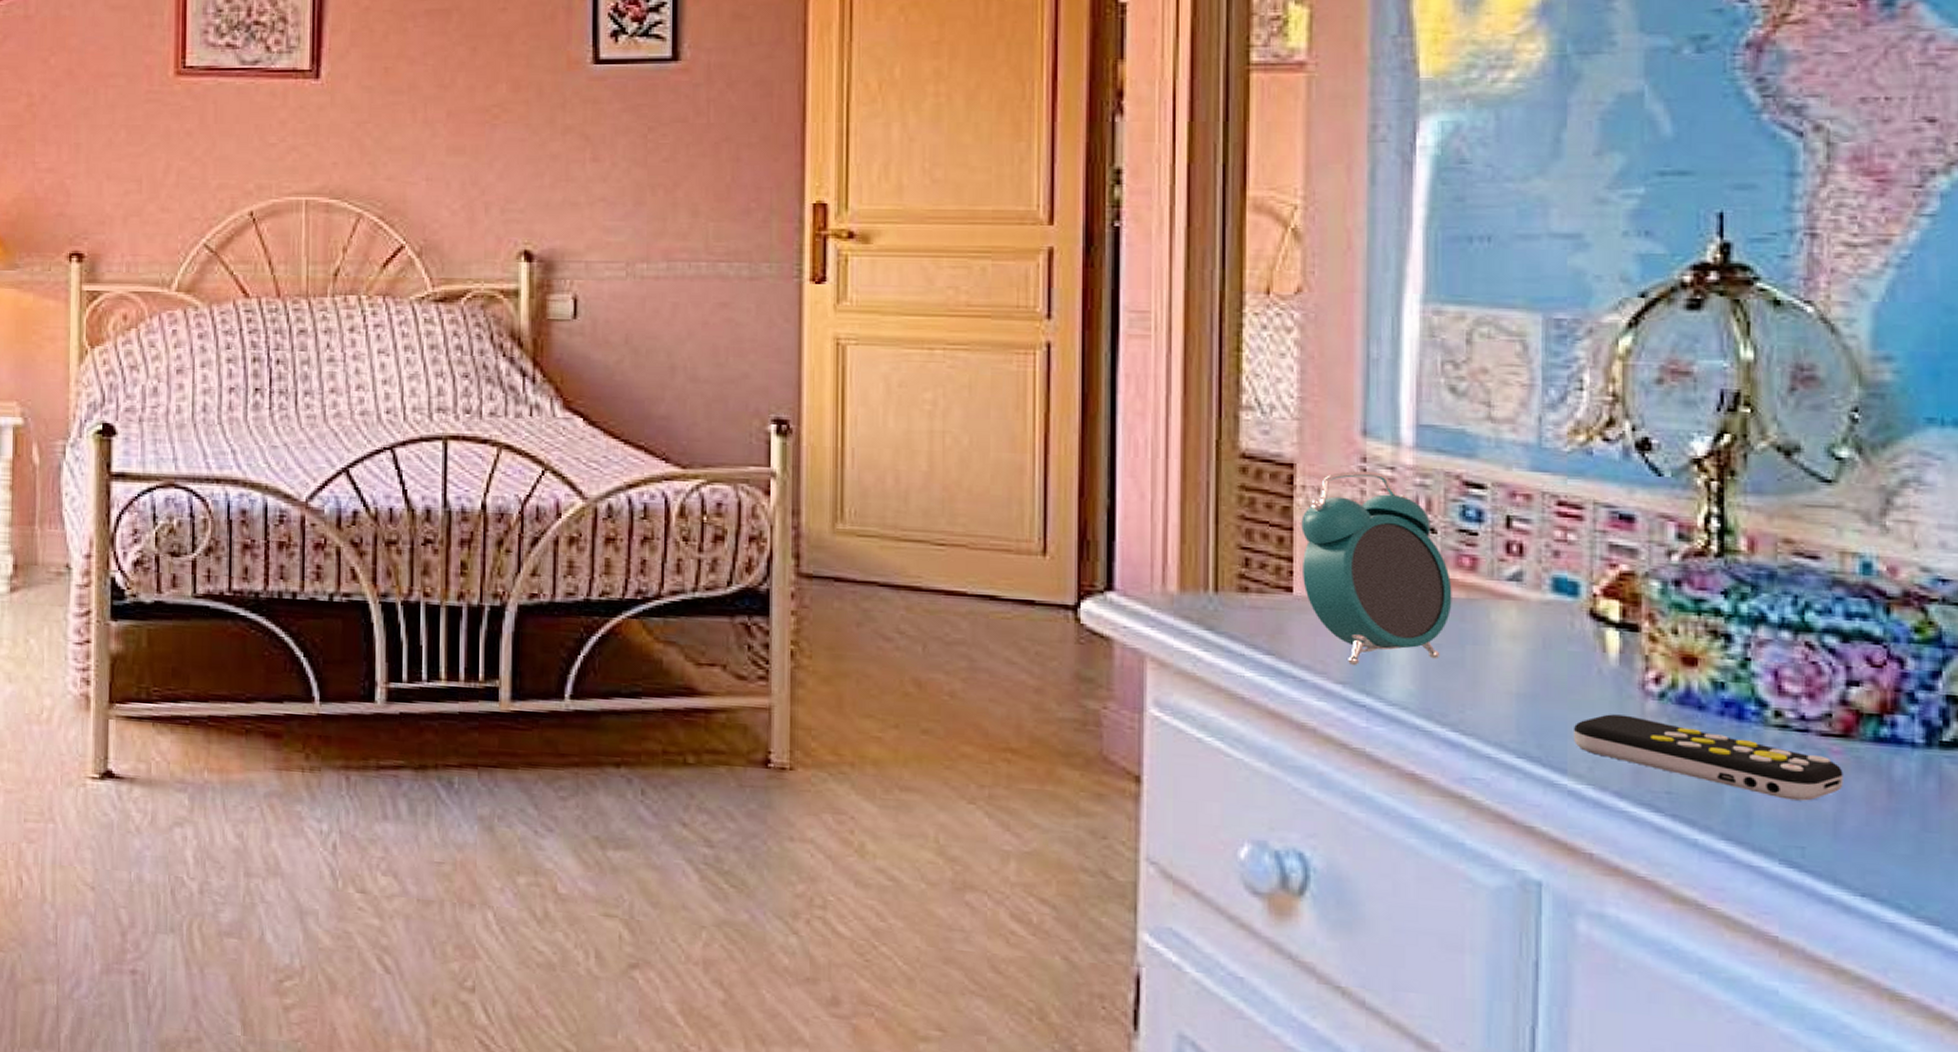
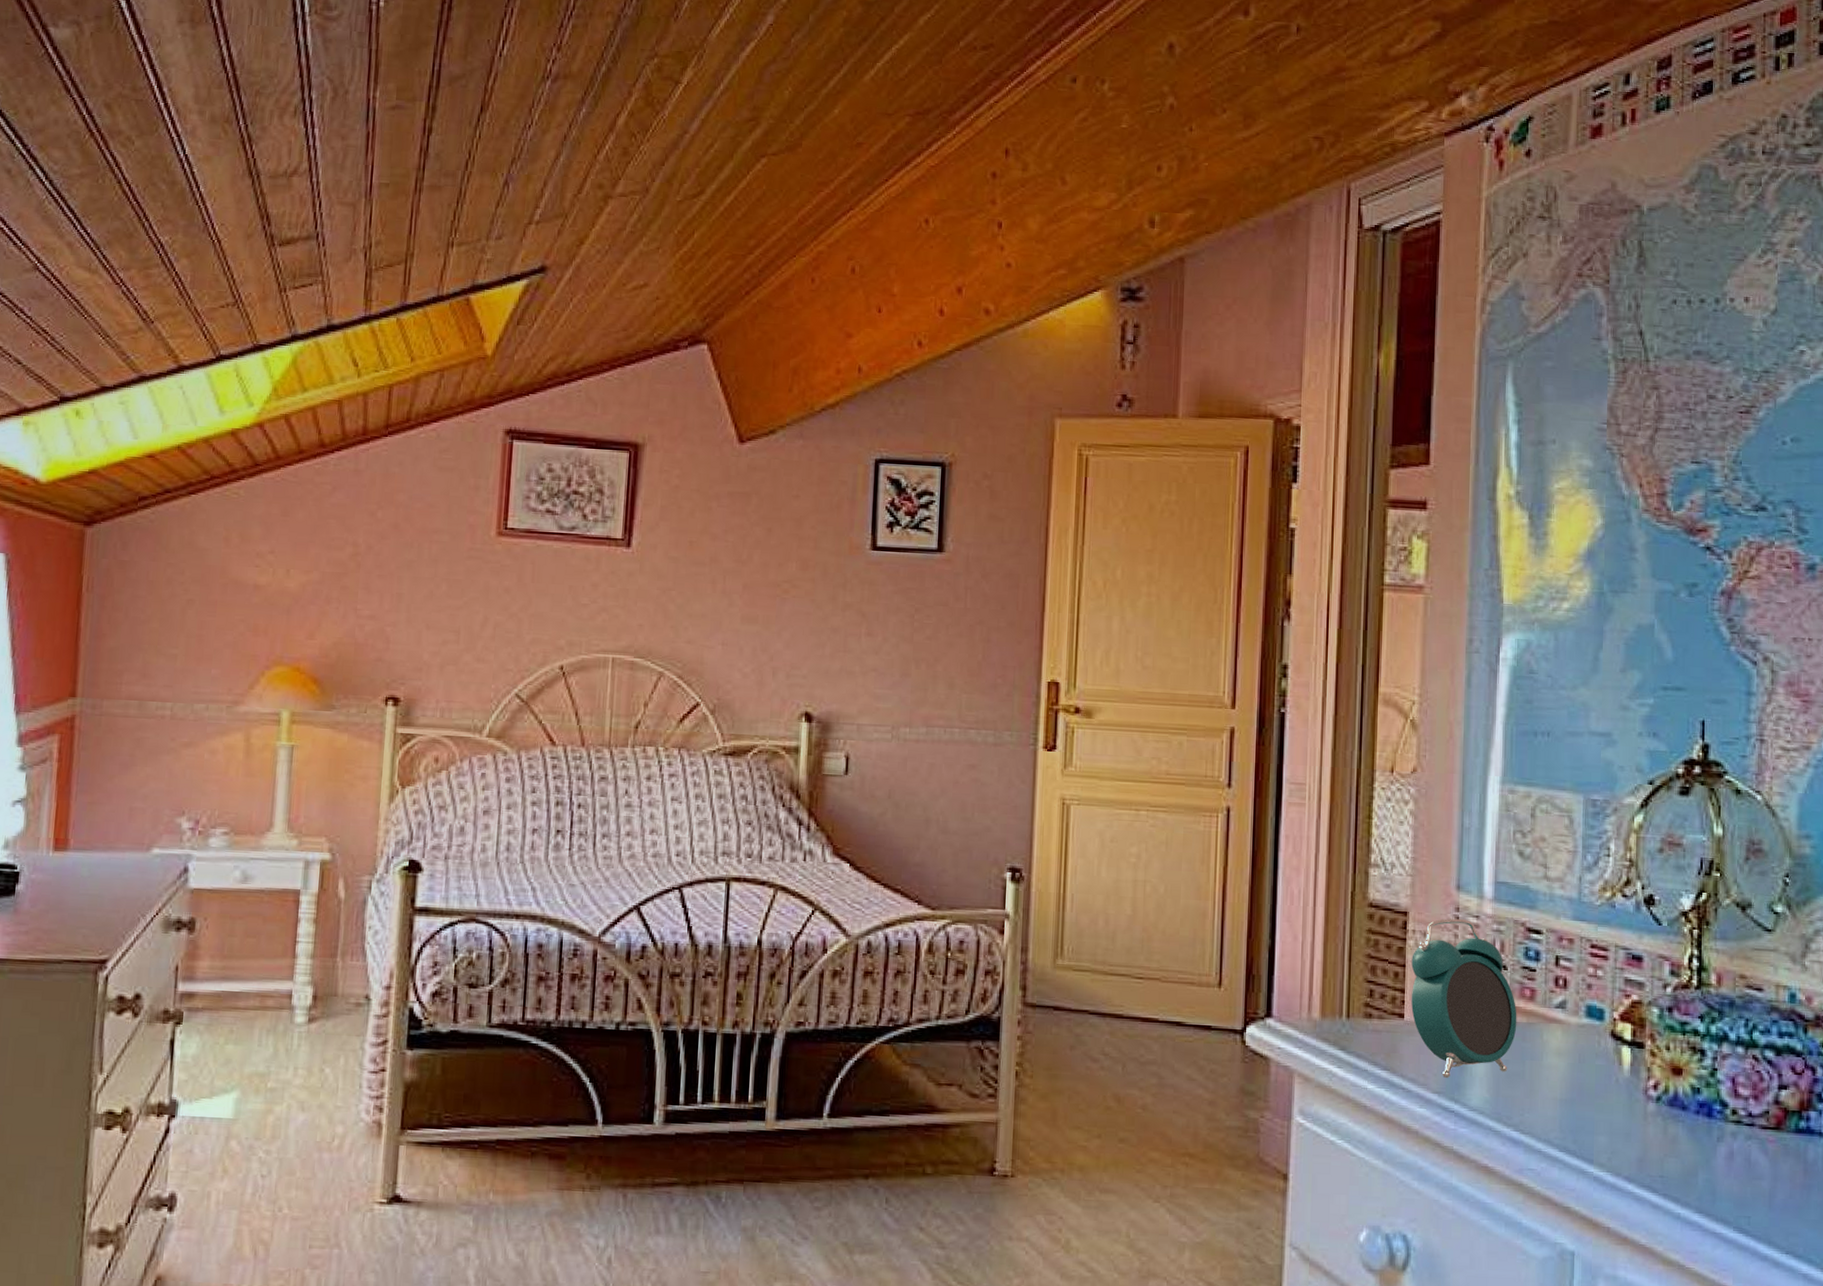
remote control: present [1573,714,1843,801] -> none [1598,1114,1776,1180]

